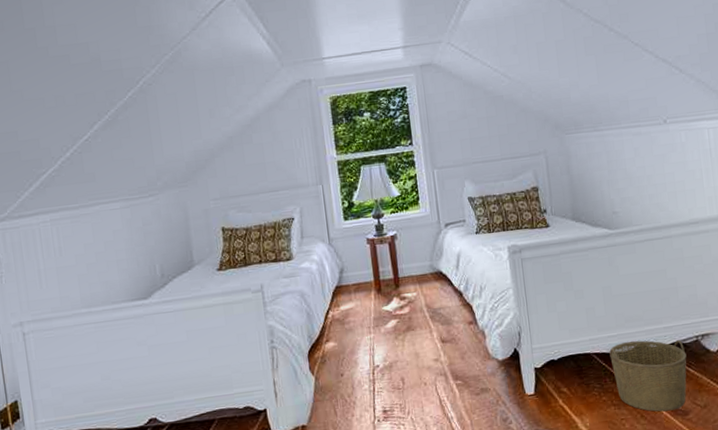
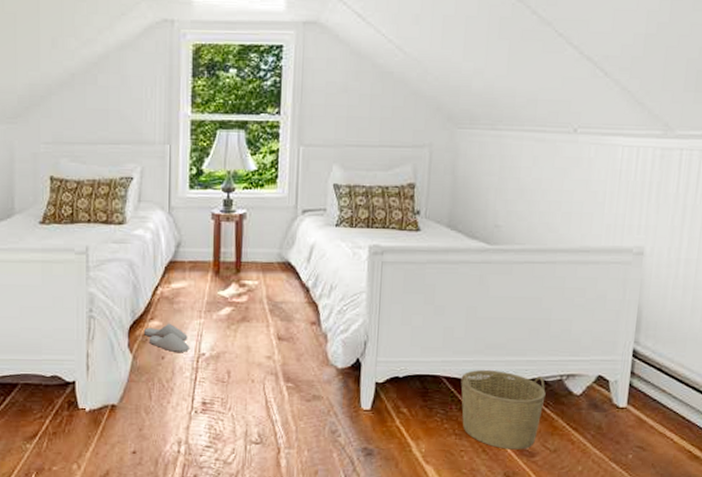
slippers: none [322,342,365,369] -> present [144,323,190,352]

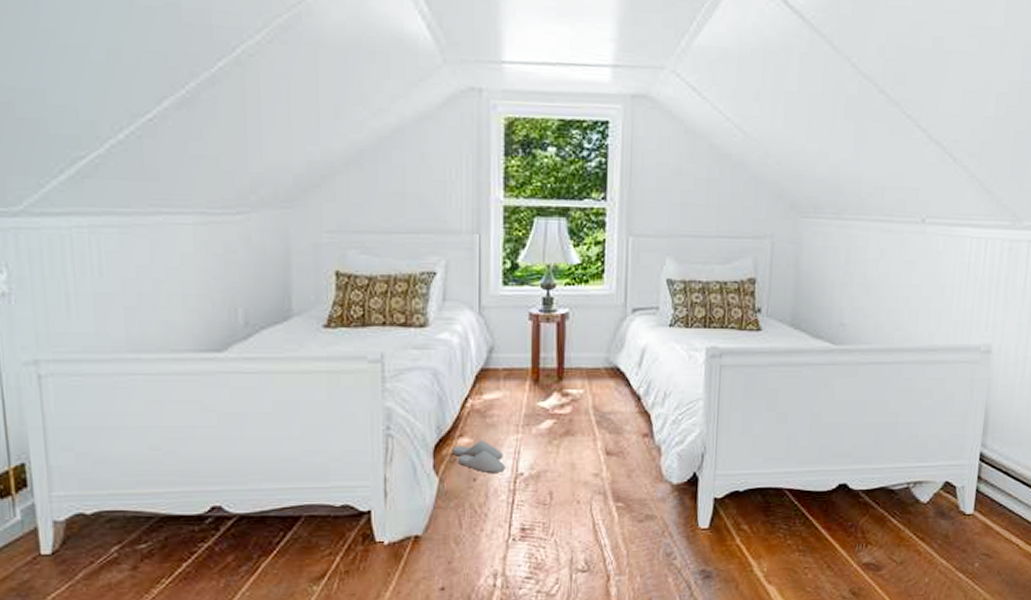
basket: present [461,369,546,450] -> none [805,479,893,564]

